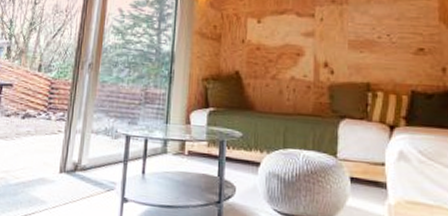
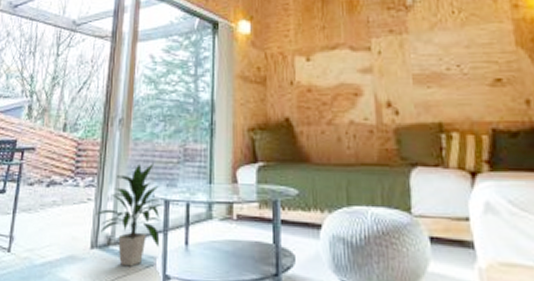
indoor plant: none [64,102,126,190] -> present [94,163,165,267]

